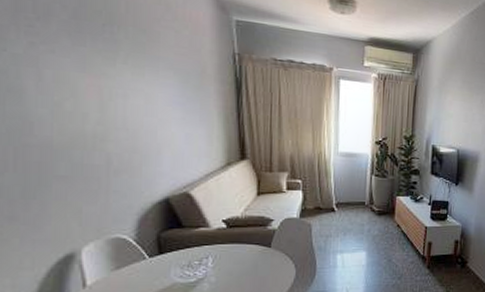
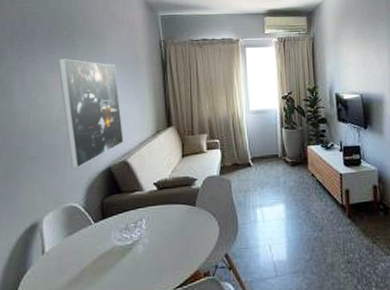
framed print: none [90,54,186,197] -> present [58,58,124,170]

